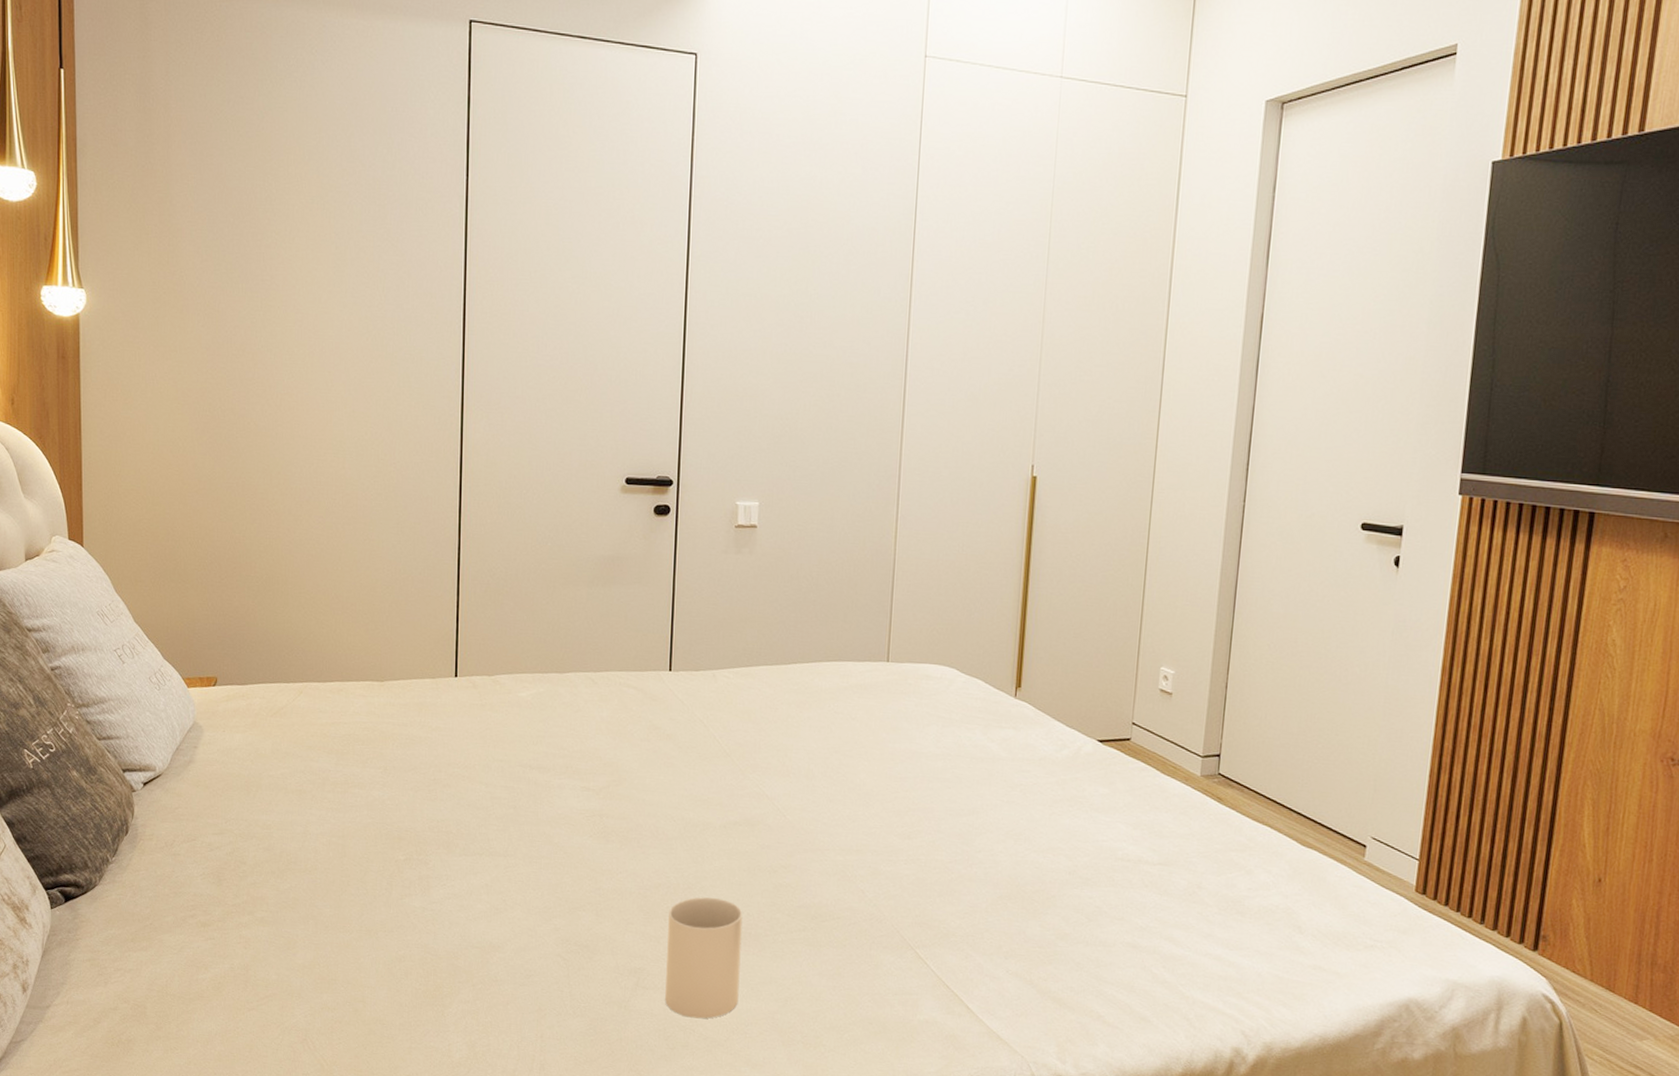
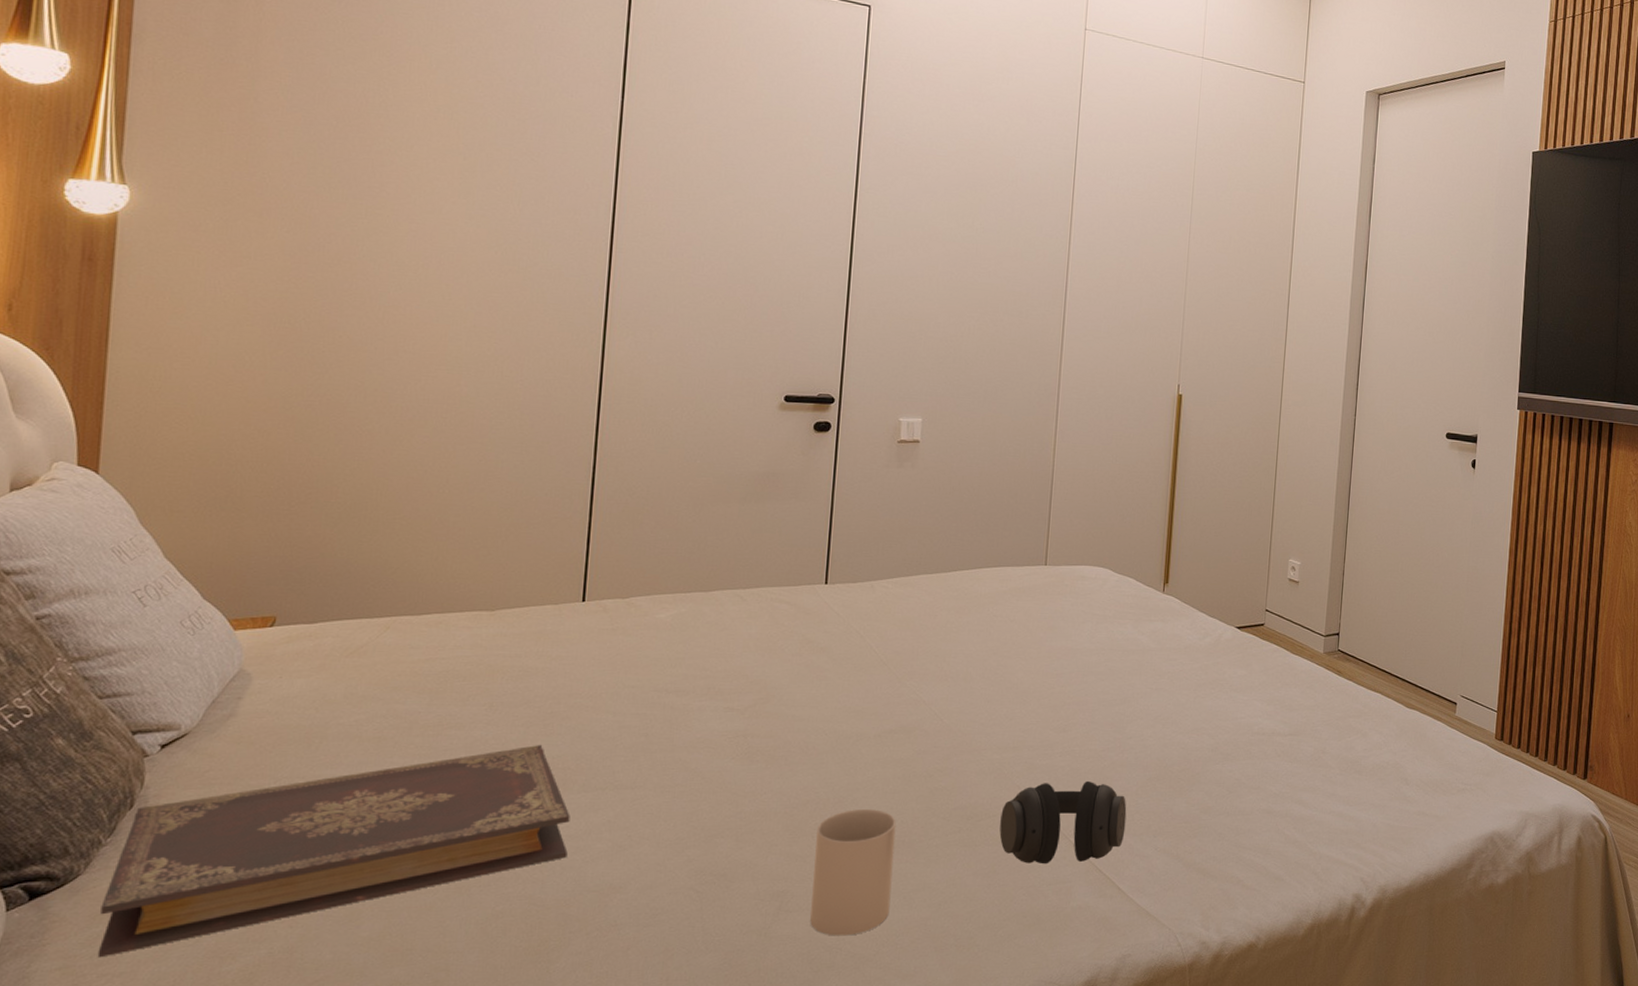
book: none [113,807,454,955] -> present [97,744,570,958]
headphones: none [844,890,976,975] -> present [999,780,1127,865]

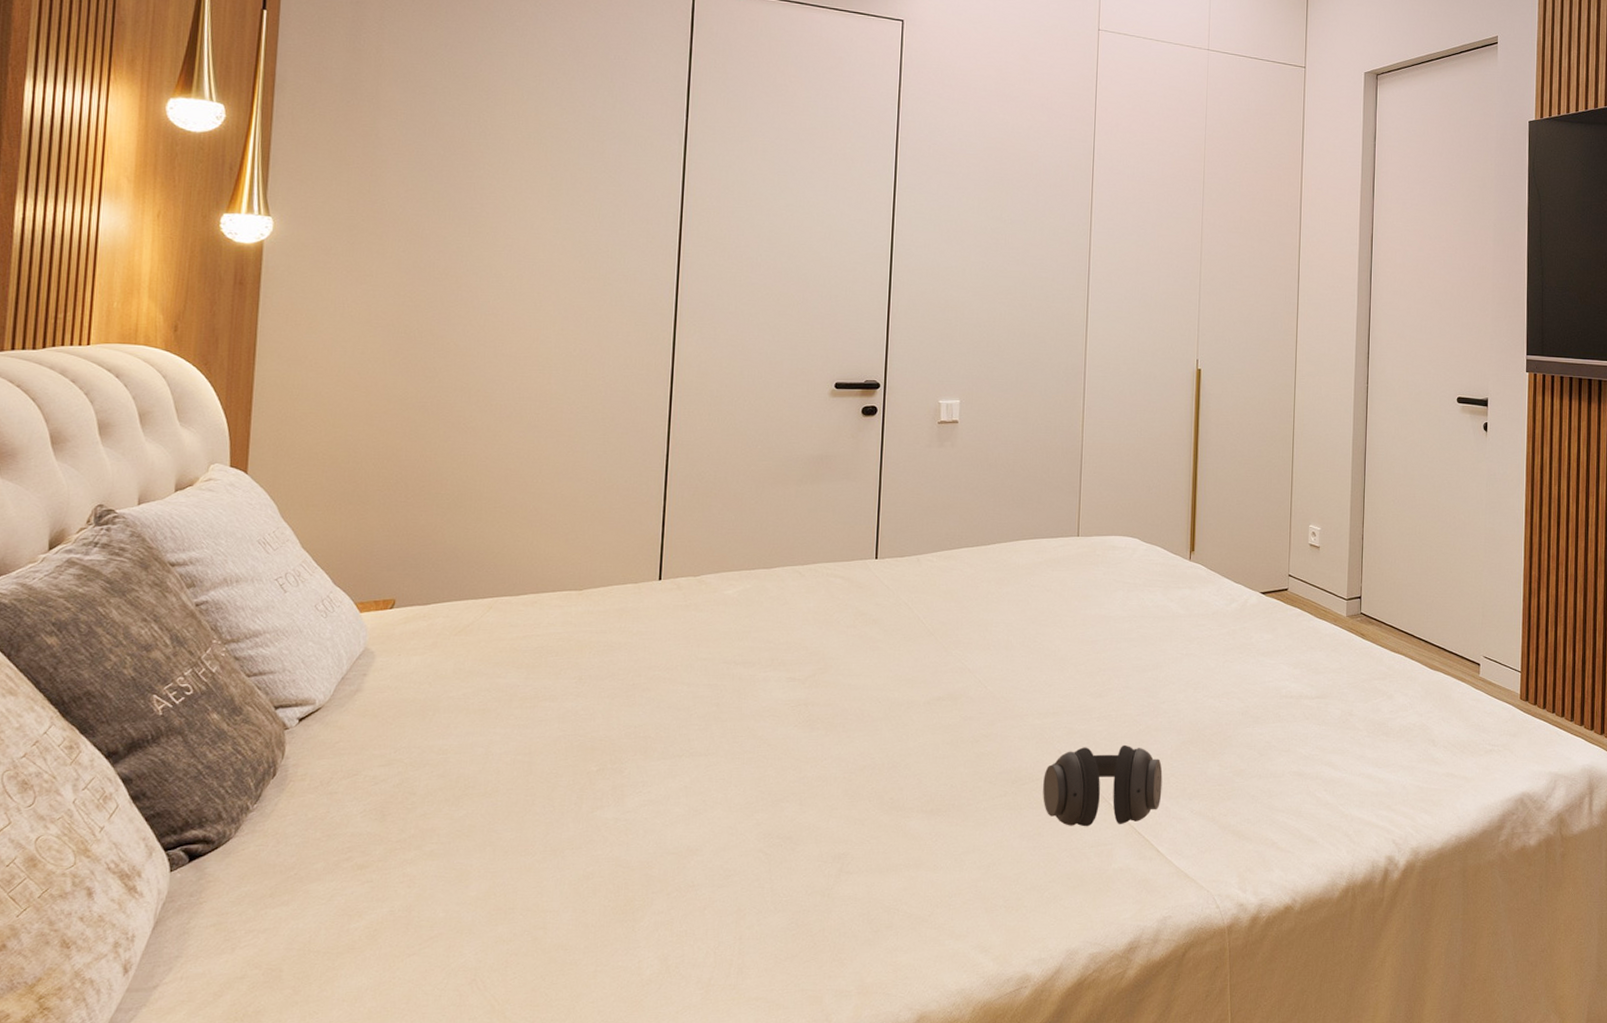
book: present [97,744,570,958] -> none [245,714,651,915]
mug: present [810,808,896,936] -> none [869,773,946,897]

